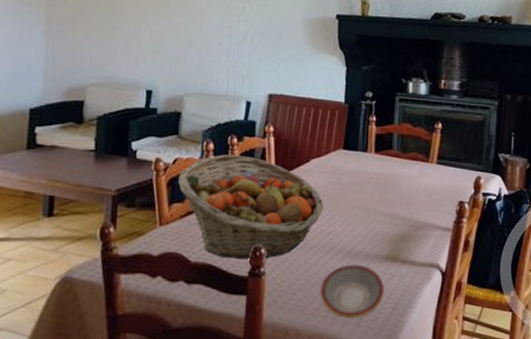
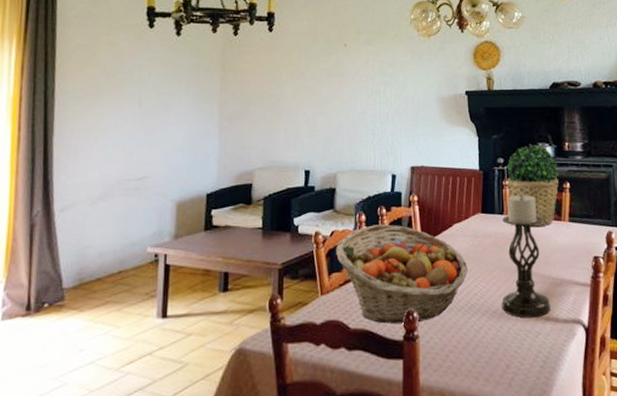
plate: present [321,264,385,319] -> none [472,324,532,379]
candle holder: none [357,130,409,260] -> present [502,193,551,318]
potted plant: none [374,80,431,167] -> present [507,145,559,227]

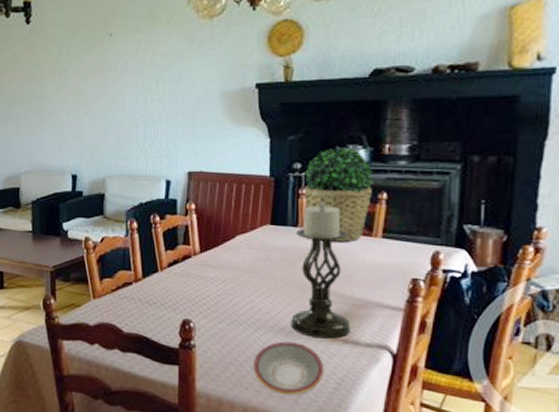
fruit basket: present [336,224,468,324] -> none [107,233,252,332]
plate: none [472,324,532,379] -> present [254,341,324,395]

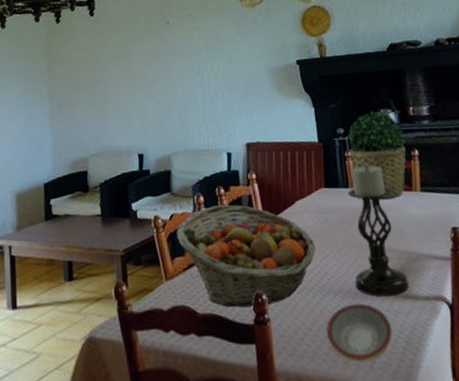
fruit basket: none [107,233,252,332] -> present [177,204,316,308]

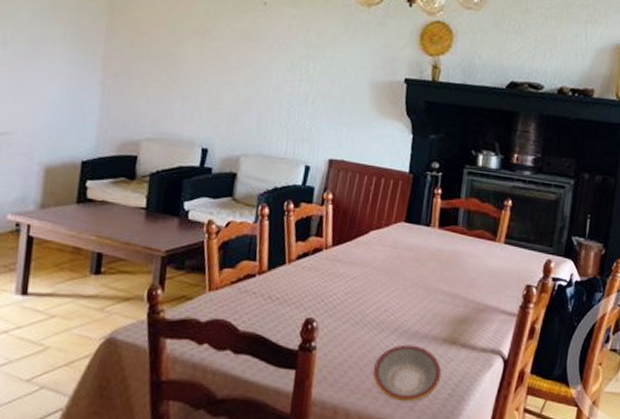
fruit basket: present [177,204,316,308] -> none [230,220,381,333]
potted plant: present [347,112,406,199] -> none [439,152,502,245]
candle holder: present [348,164,410,297] -> none [414,205,475,343]

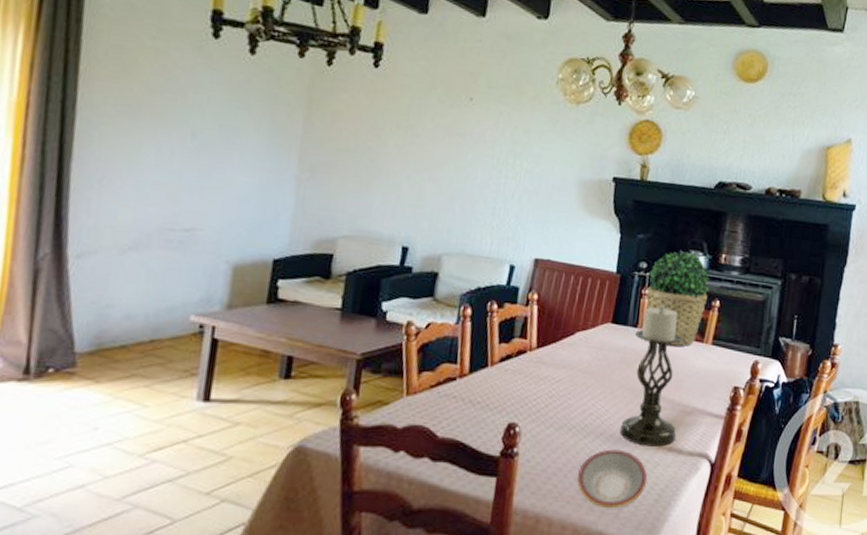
candle holder: none [414,205,475,343] -> present [620,305,682,447]
potted plant: none [439,152,502,245] -> present [646,252,709,347]

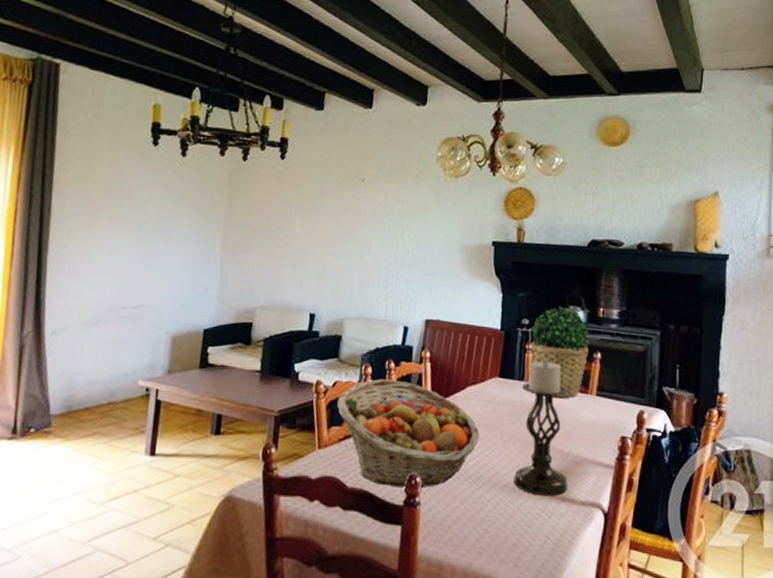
fruit basket: none [430,321,587,438] -> present [337,379,479,488]
plate: present [577,449,647,509] -> none [476,499,543,558]

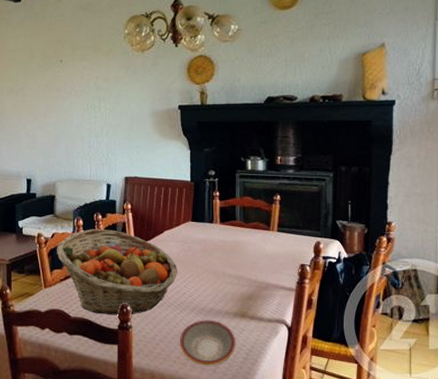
plate: none [476,499,543,558] -> present [180,320,236,366]
candle holder: present [514,359,568,496] -> none [209,204,256,316]
potted plant: present [530,307,590,398] -> none [218,158,270,235]

